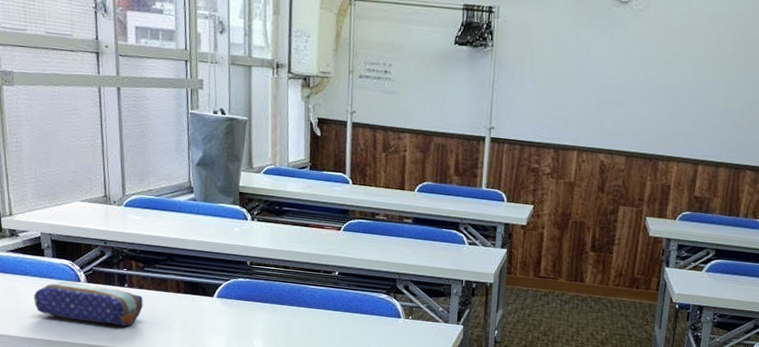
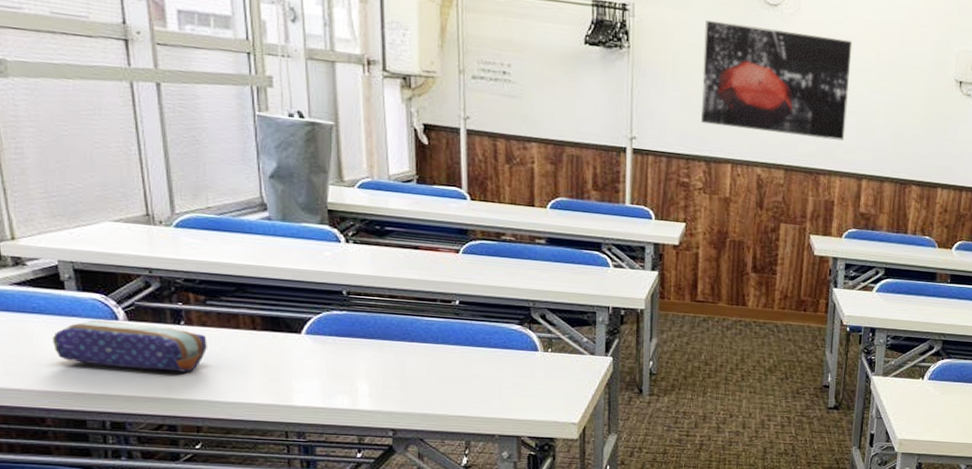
wall art: none [553,18,697,128] -> present [701,20,853,141]

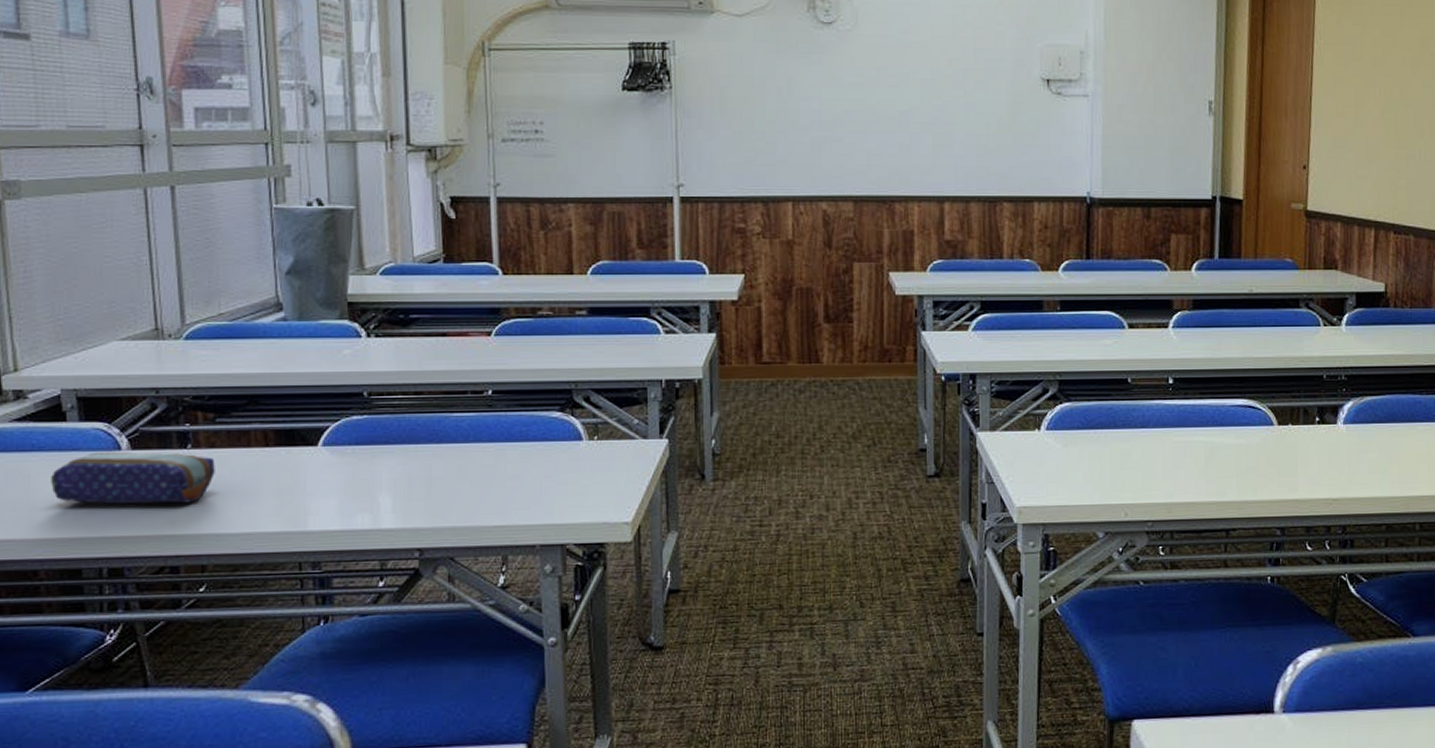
wall art: present [701,20,853,141] -> none [754,48,921,162]

